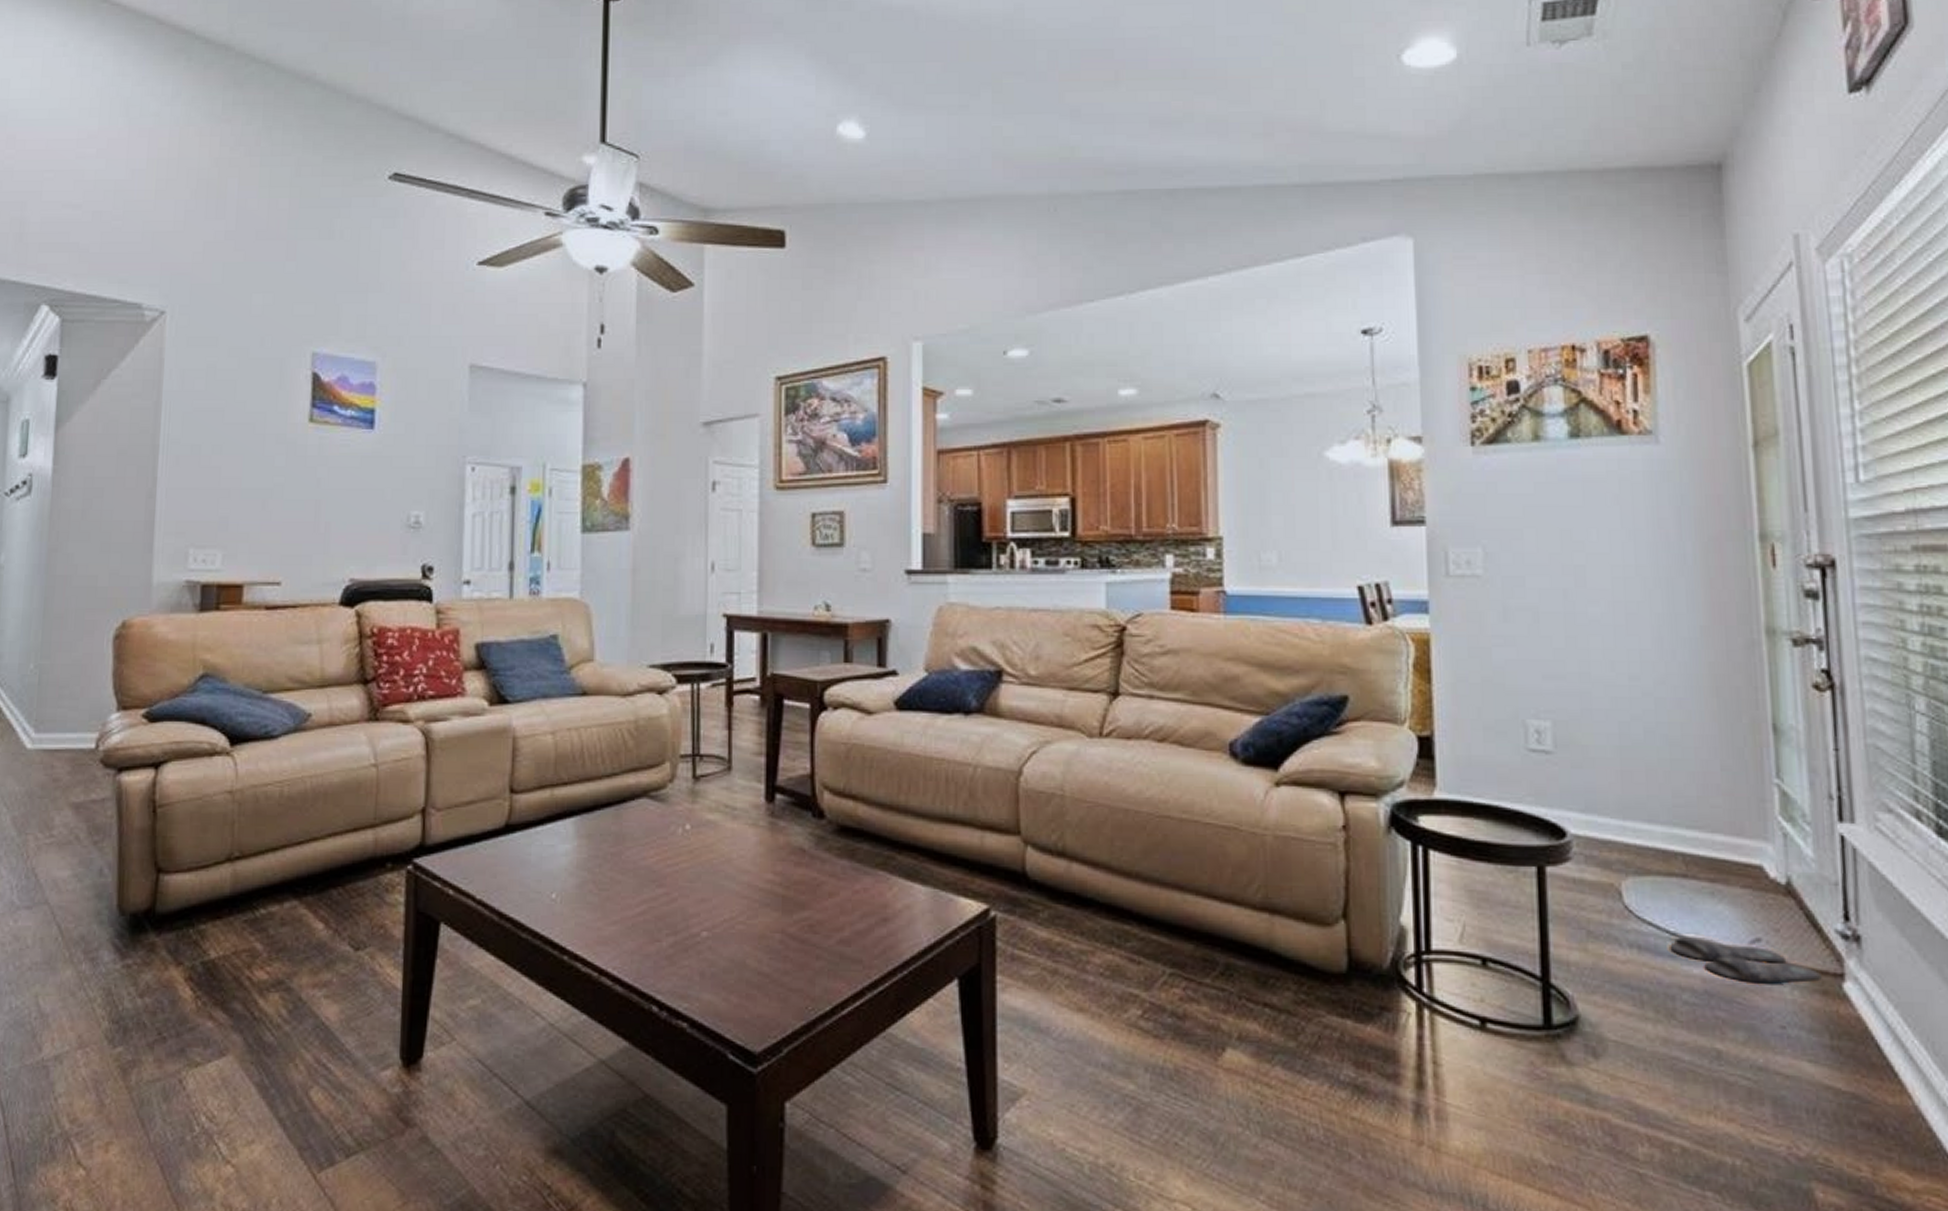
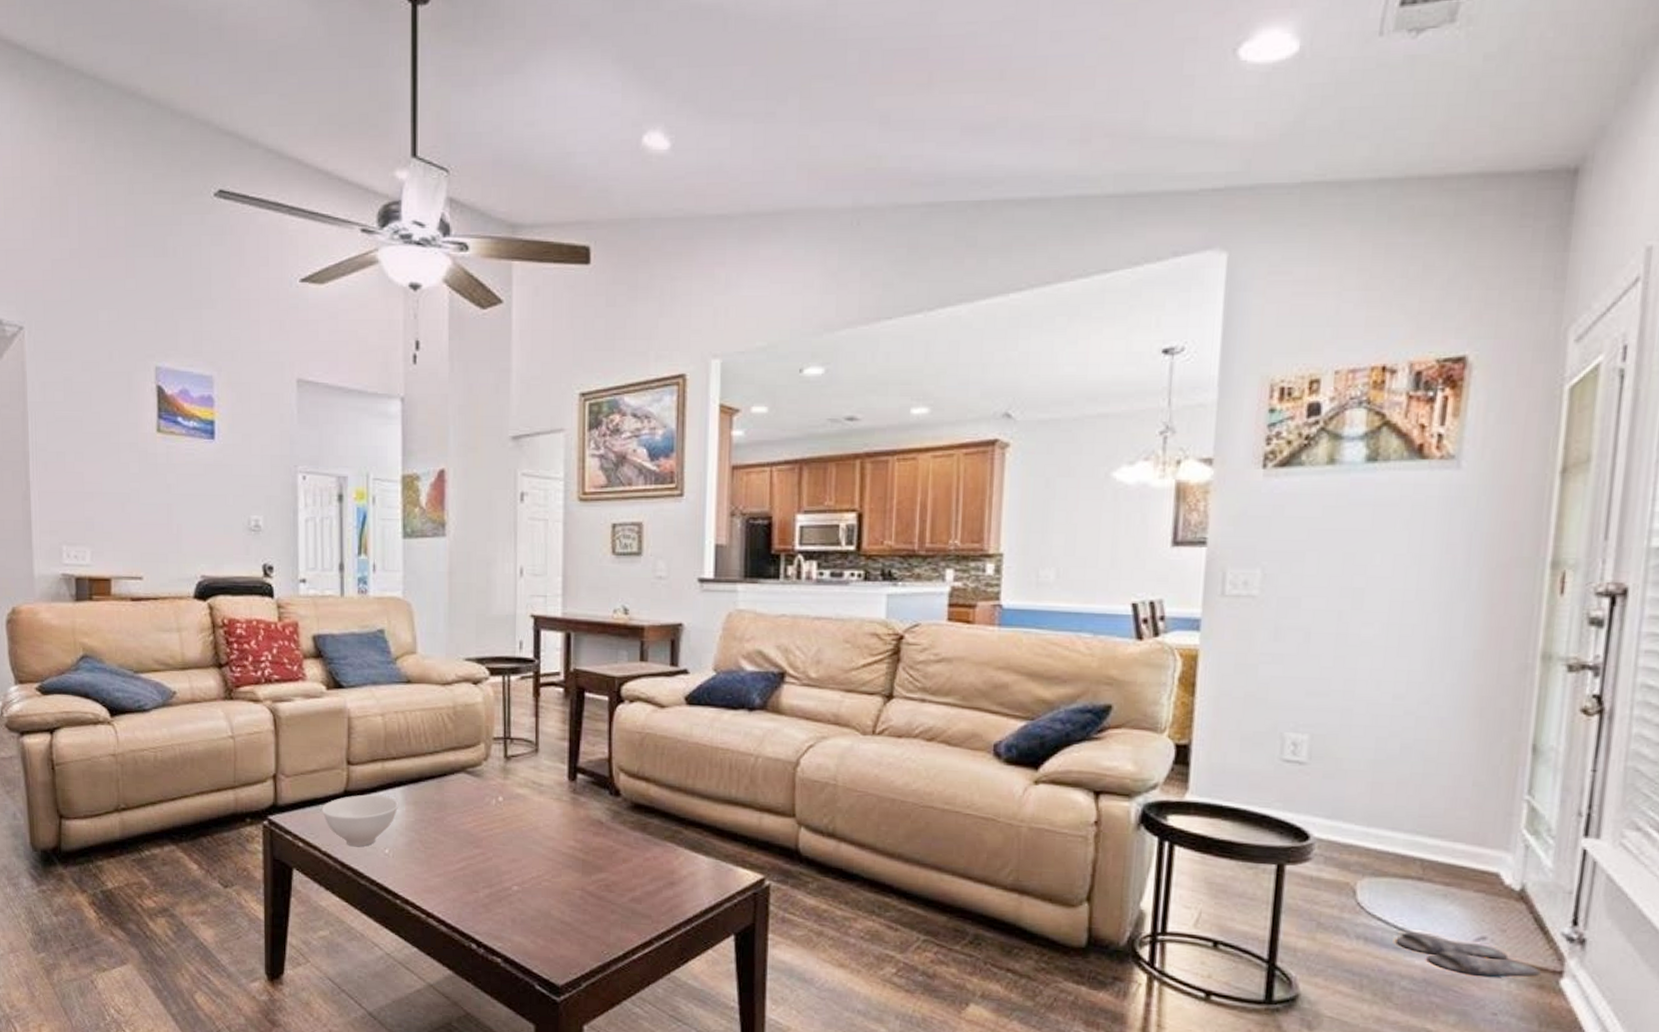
bowl: none [478,828,570,893] -> present [322,794,399,847]

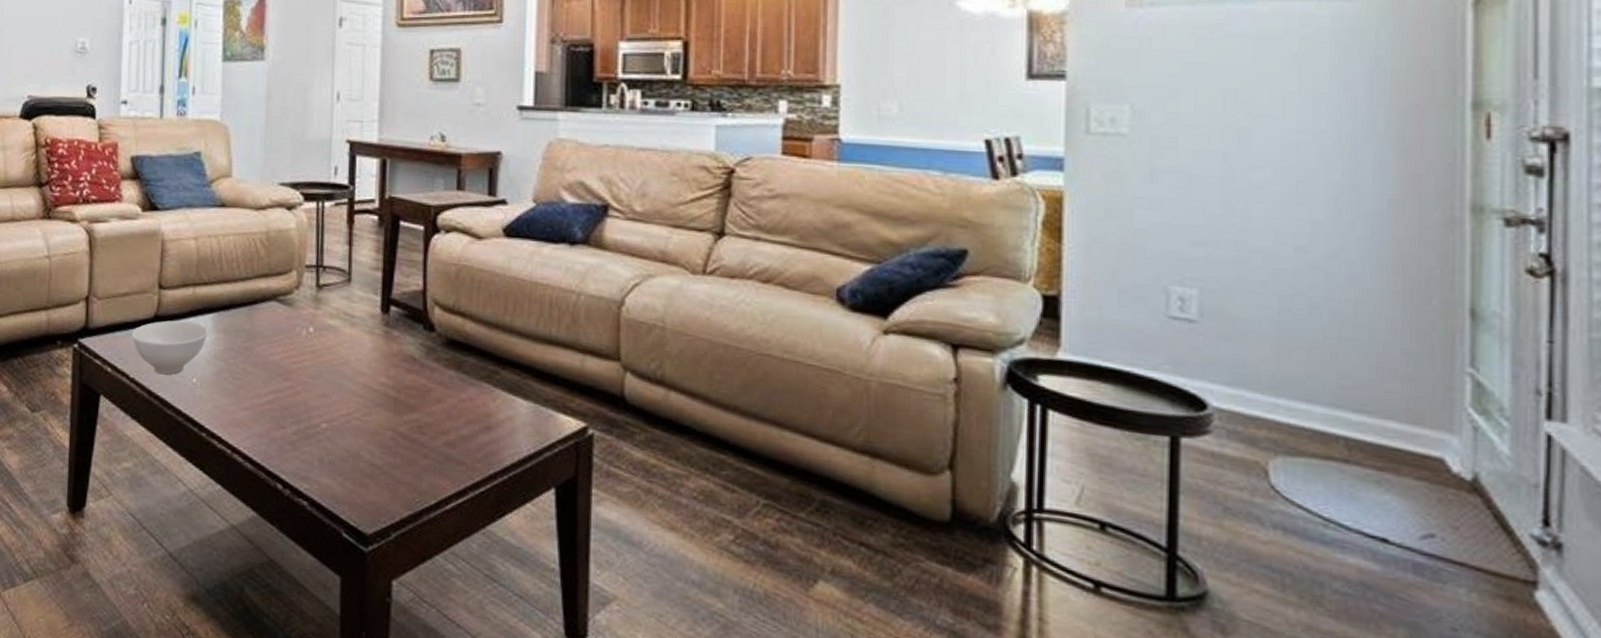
slippers: present [1396,931,1541,977] -> none [1322,522,1508,587]

